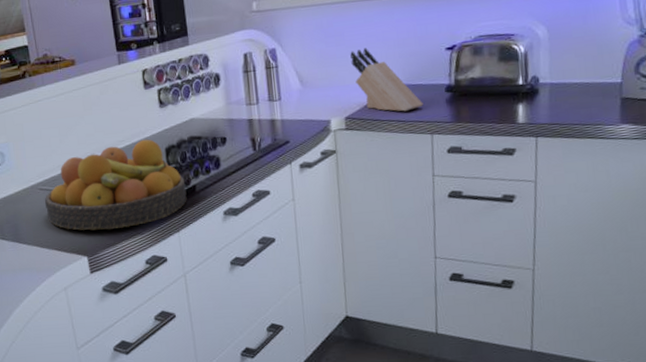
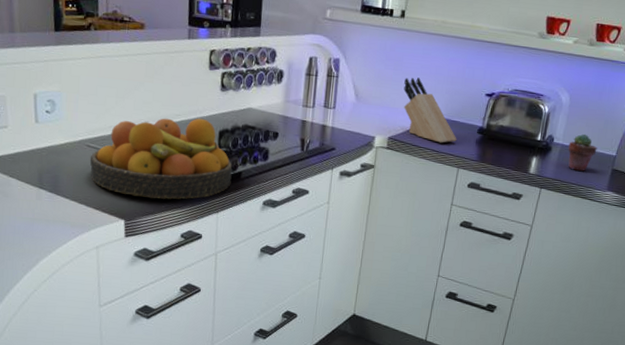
potted succulent: none [558,65,596,109] -> present [568,133,597,171]

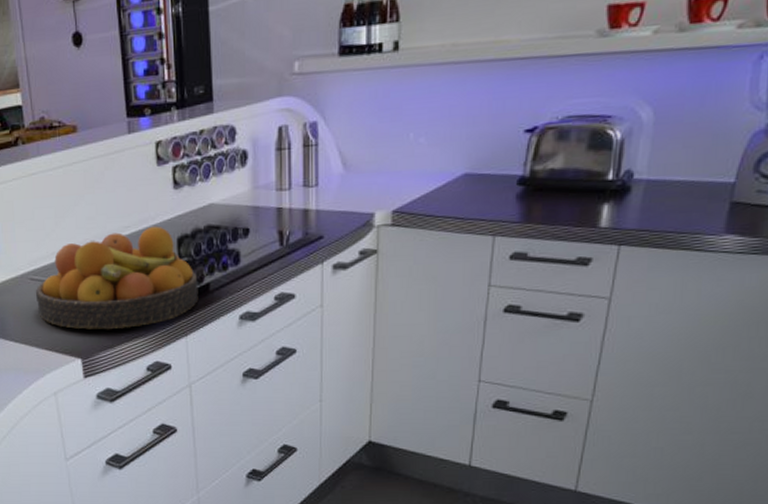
knife block: present [403,77,457,143] -> none [407,126,488,207]
potted succulent: present [568,133,597,171] -> none [657,159,704,213]

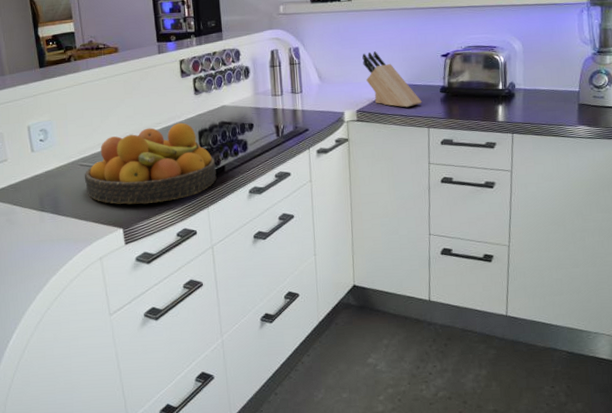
knife block: none [407,126,488,207] -> present [362,51,422,108]

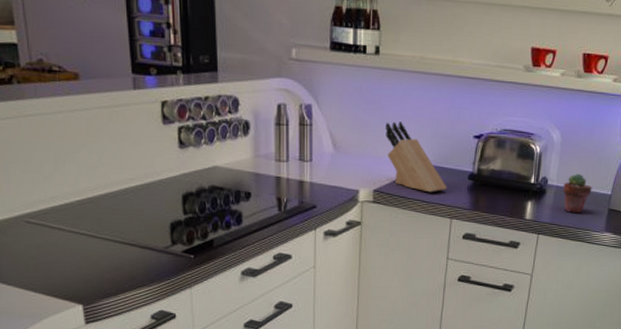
fruit bowl: present [84,122,217,205] -> none [31,181,203,278]
potted succulent: none [530,75,560,111] -> present [563,173,592,213]

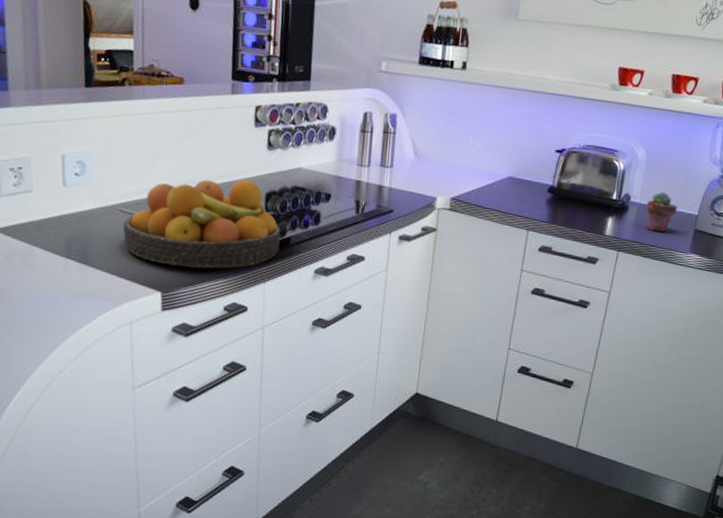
fruit bowl: none [31,181,203,278] -> present [123,179,281,269]
knife block: present [385,121,447,193] -> none [466,133,526,204]

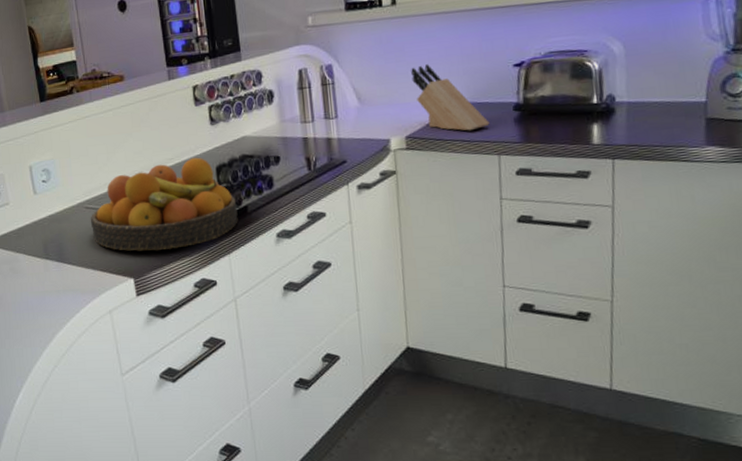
knife block: none [466,133,526,204] -> present [411,64,490,131]
potted succulent: present [646,191,678,232] -> none [637,83,678,130]

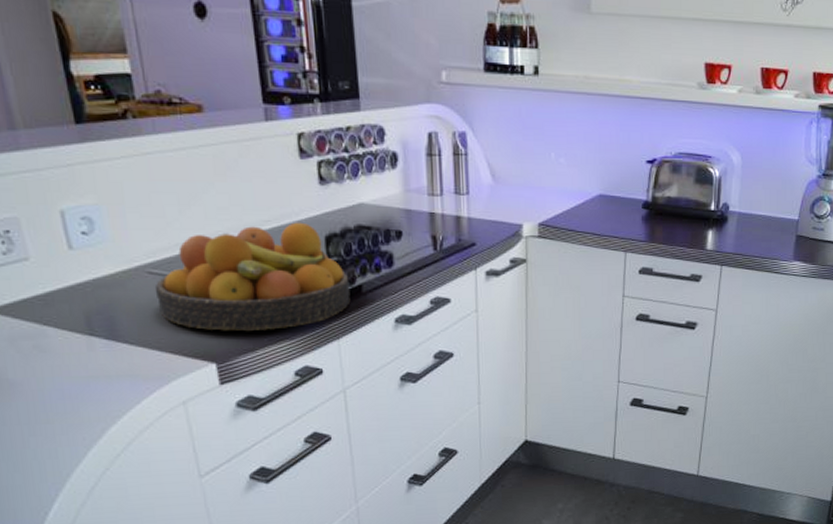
knife block: present [411,64,490,131] -> none [549,147,620,225]

